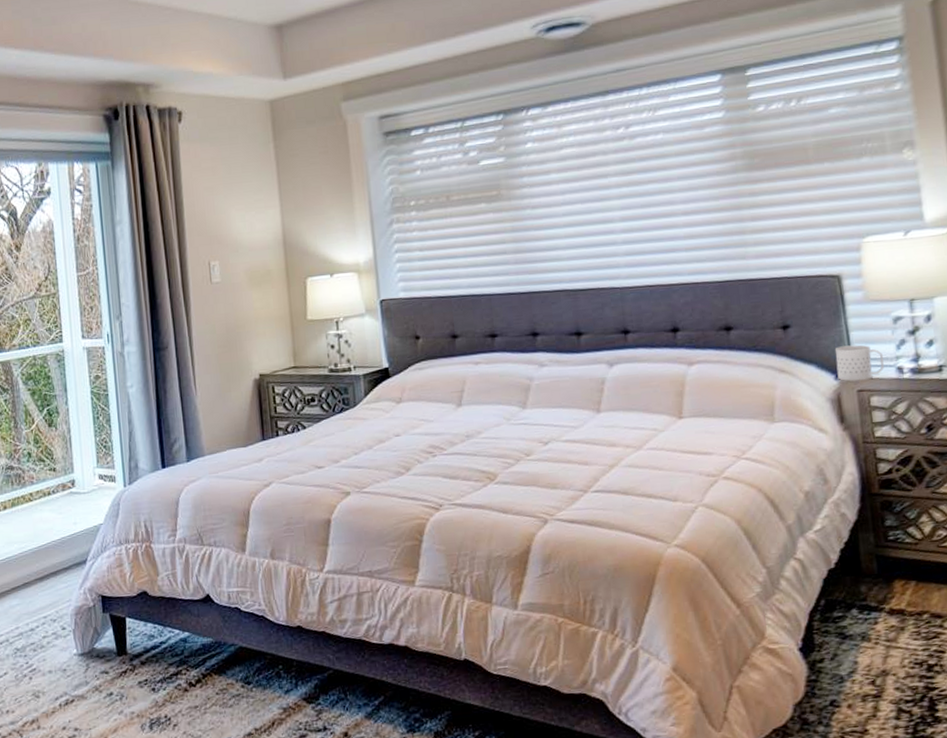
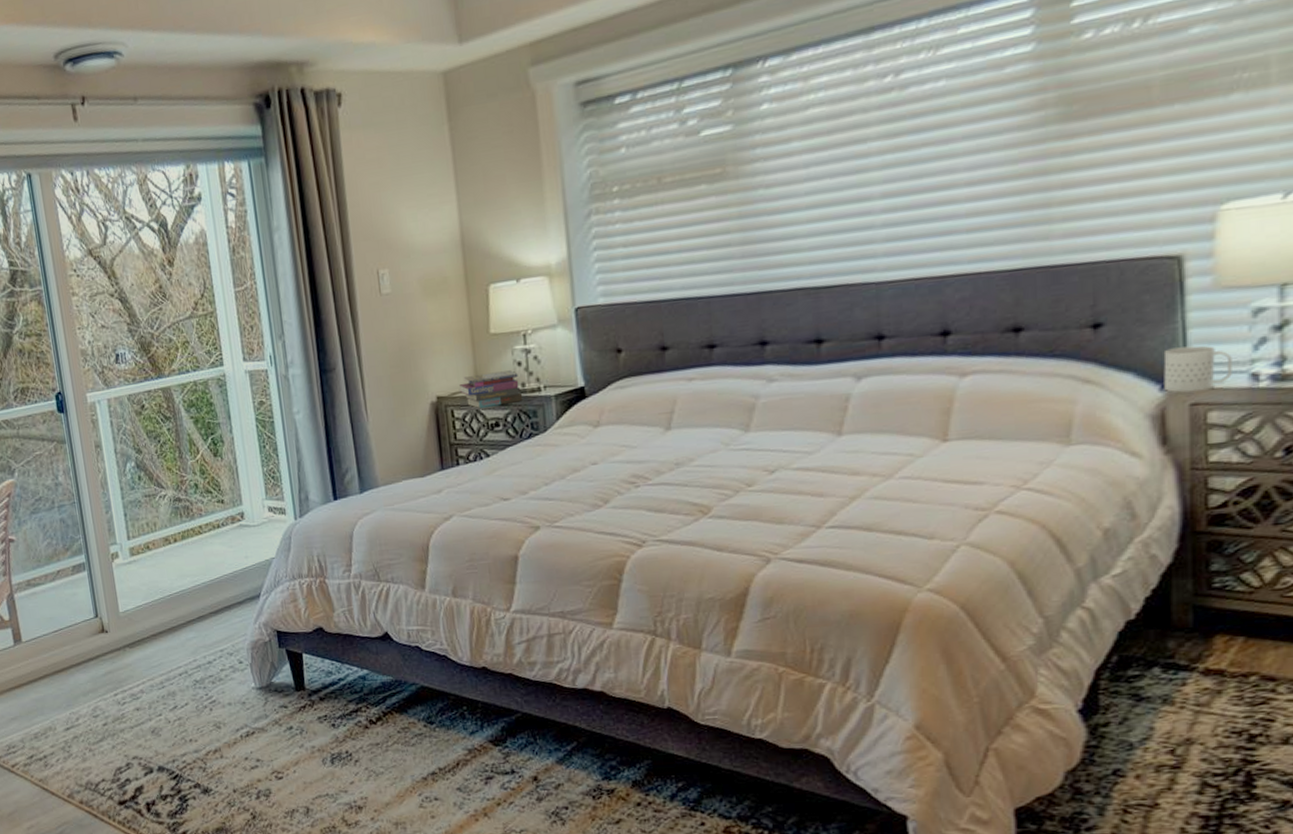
books: none [280,352,335,386] -> present [459,370,522,409]

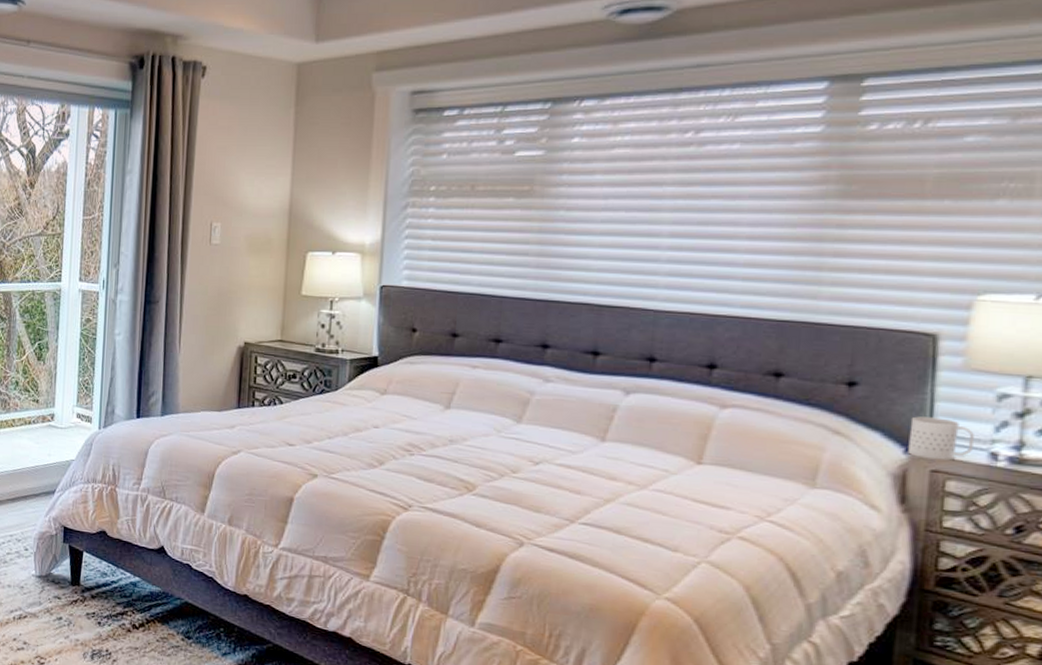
books: present [459,370,522,409] -> none [266,328,321,360]

